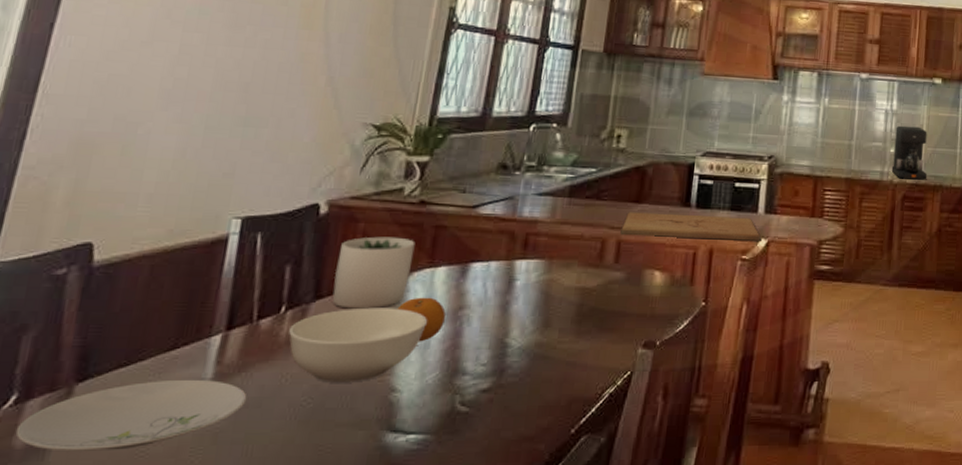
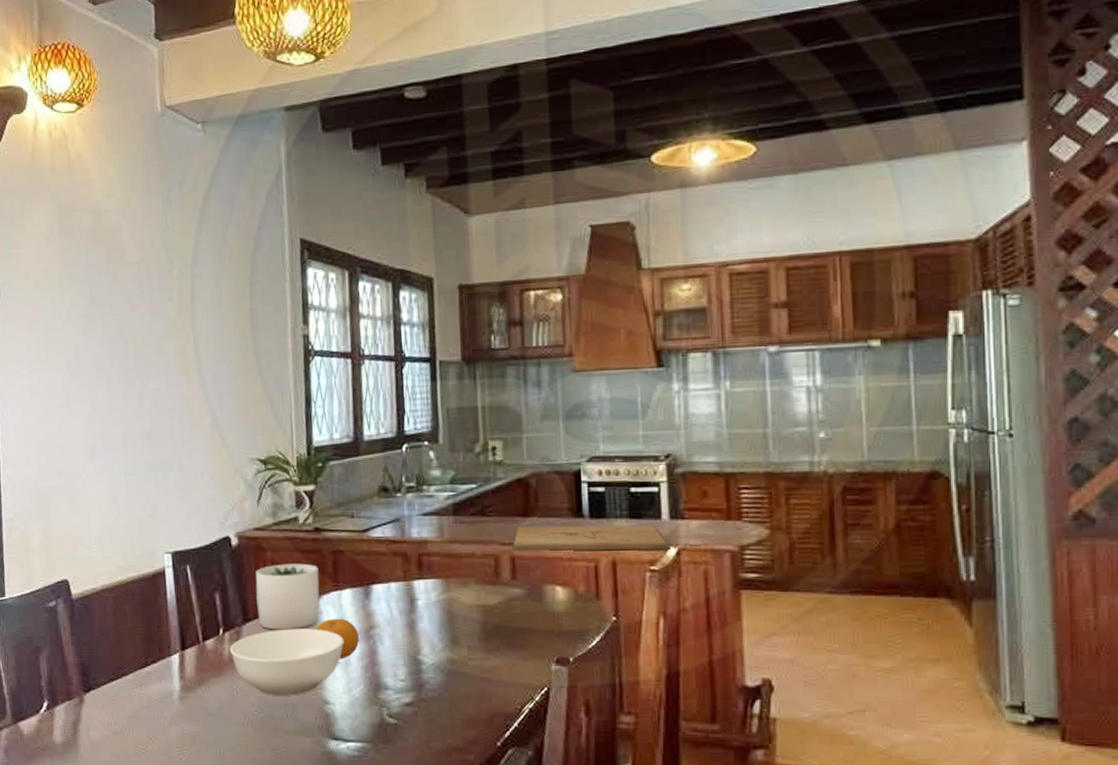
plate: present [15,379,247,451] -> none [53,691,210,748]
coffee maker: present [891,125,928,180] -> none [823,403,874,468]

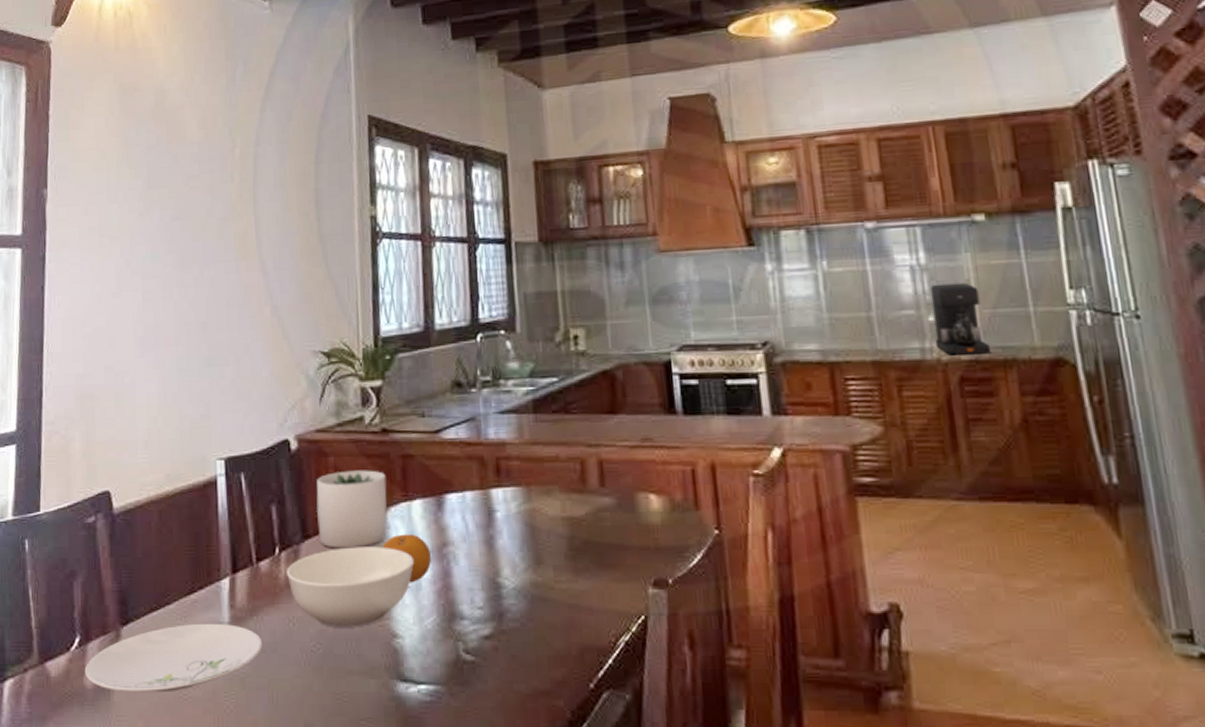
plate: none [53,691,210,748] -> present [84,623,263,693]
cutting board: present [512,525,669,551] -> none [599,422,773,454]
coffee maker: none [823,403,874,468] -> present [930,282,991,355]

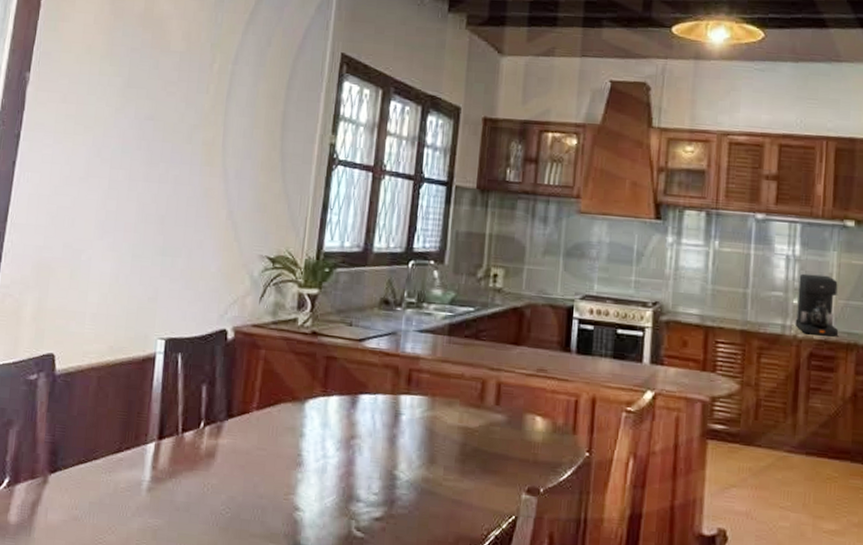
plate: present [84,623,263,693] -> none [9,478,178,535]
bowl: present [287,546,415,627] -> none [208,429,324,498]
planter: present [316,470,387,549] -> none [241,363,310,431]
fruit: present [382,533,432,583] -> none [297,423,340,467]

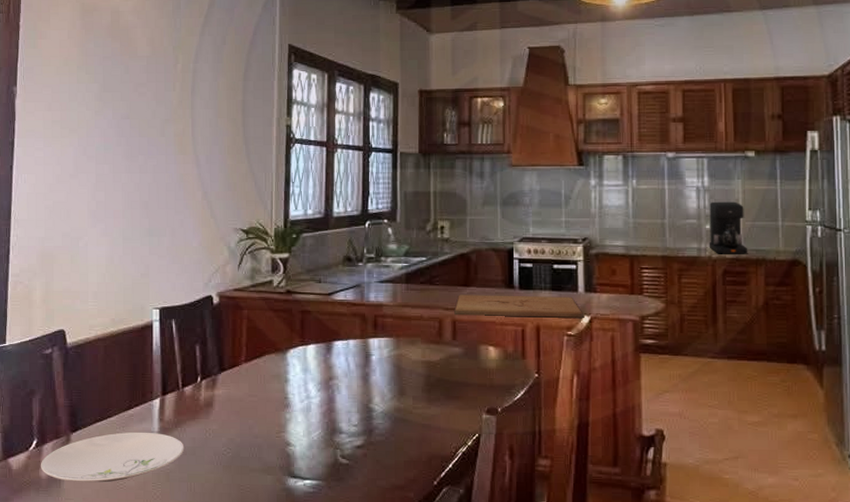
plate: none [9,478,178,535] -> present [40,431,185,483]
cutting board: none [500,354,647,393] -> present [454,295,583,318]

